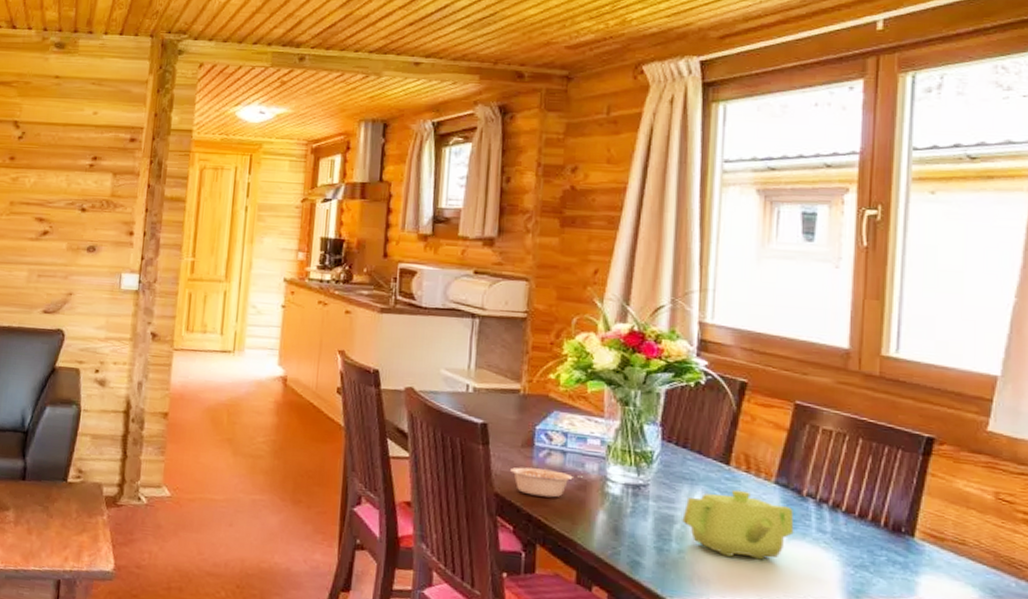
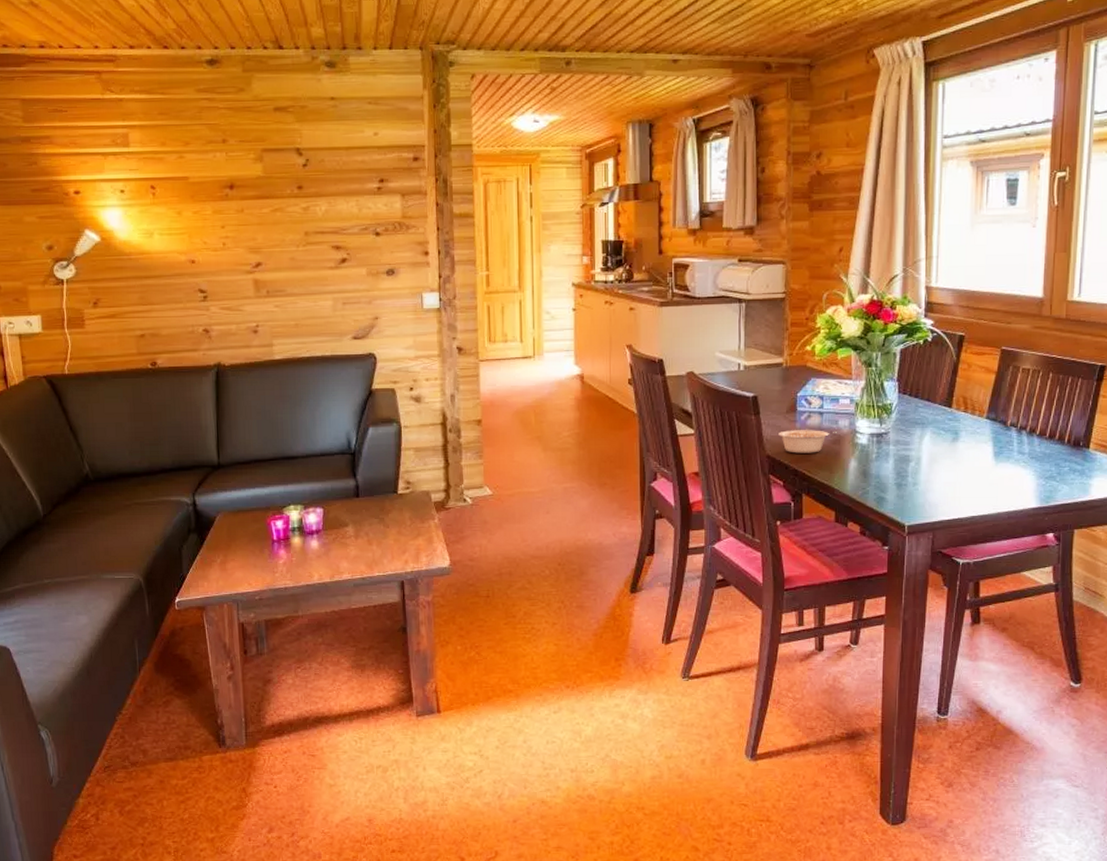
teapot: present [682,489,794,560] -> none [916,427,1001,483]

